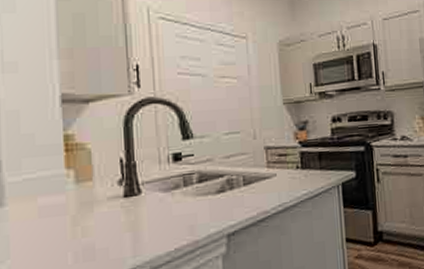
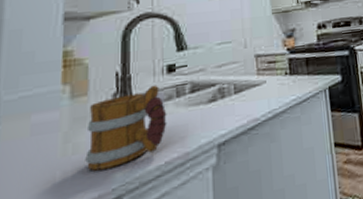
mug: none [94,173,176,254] -> present [85,85,167,171]

